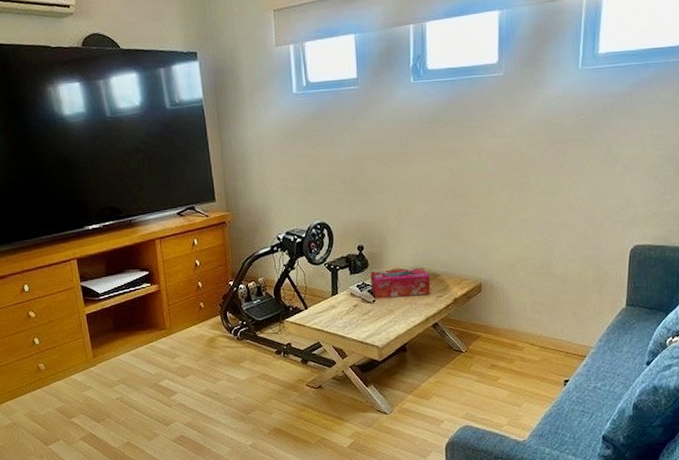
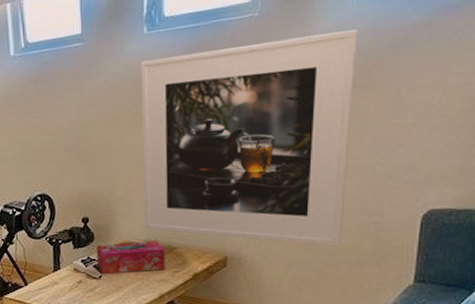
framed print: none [408,93,579,275] -> present [140,29,358,247]

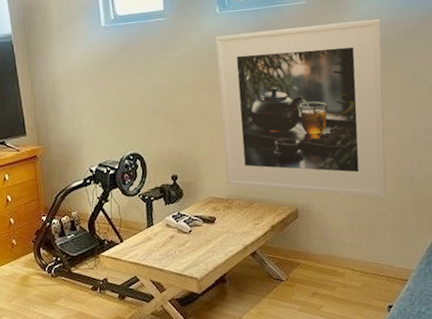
tissue box: present [96,240,166,274] -> none [185,195,247,228]

